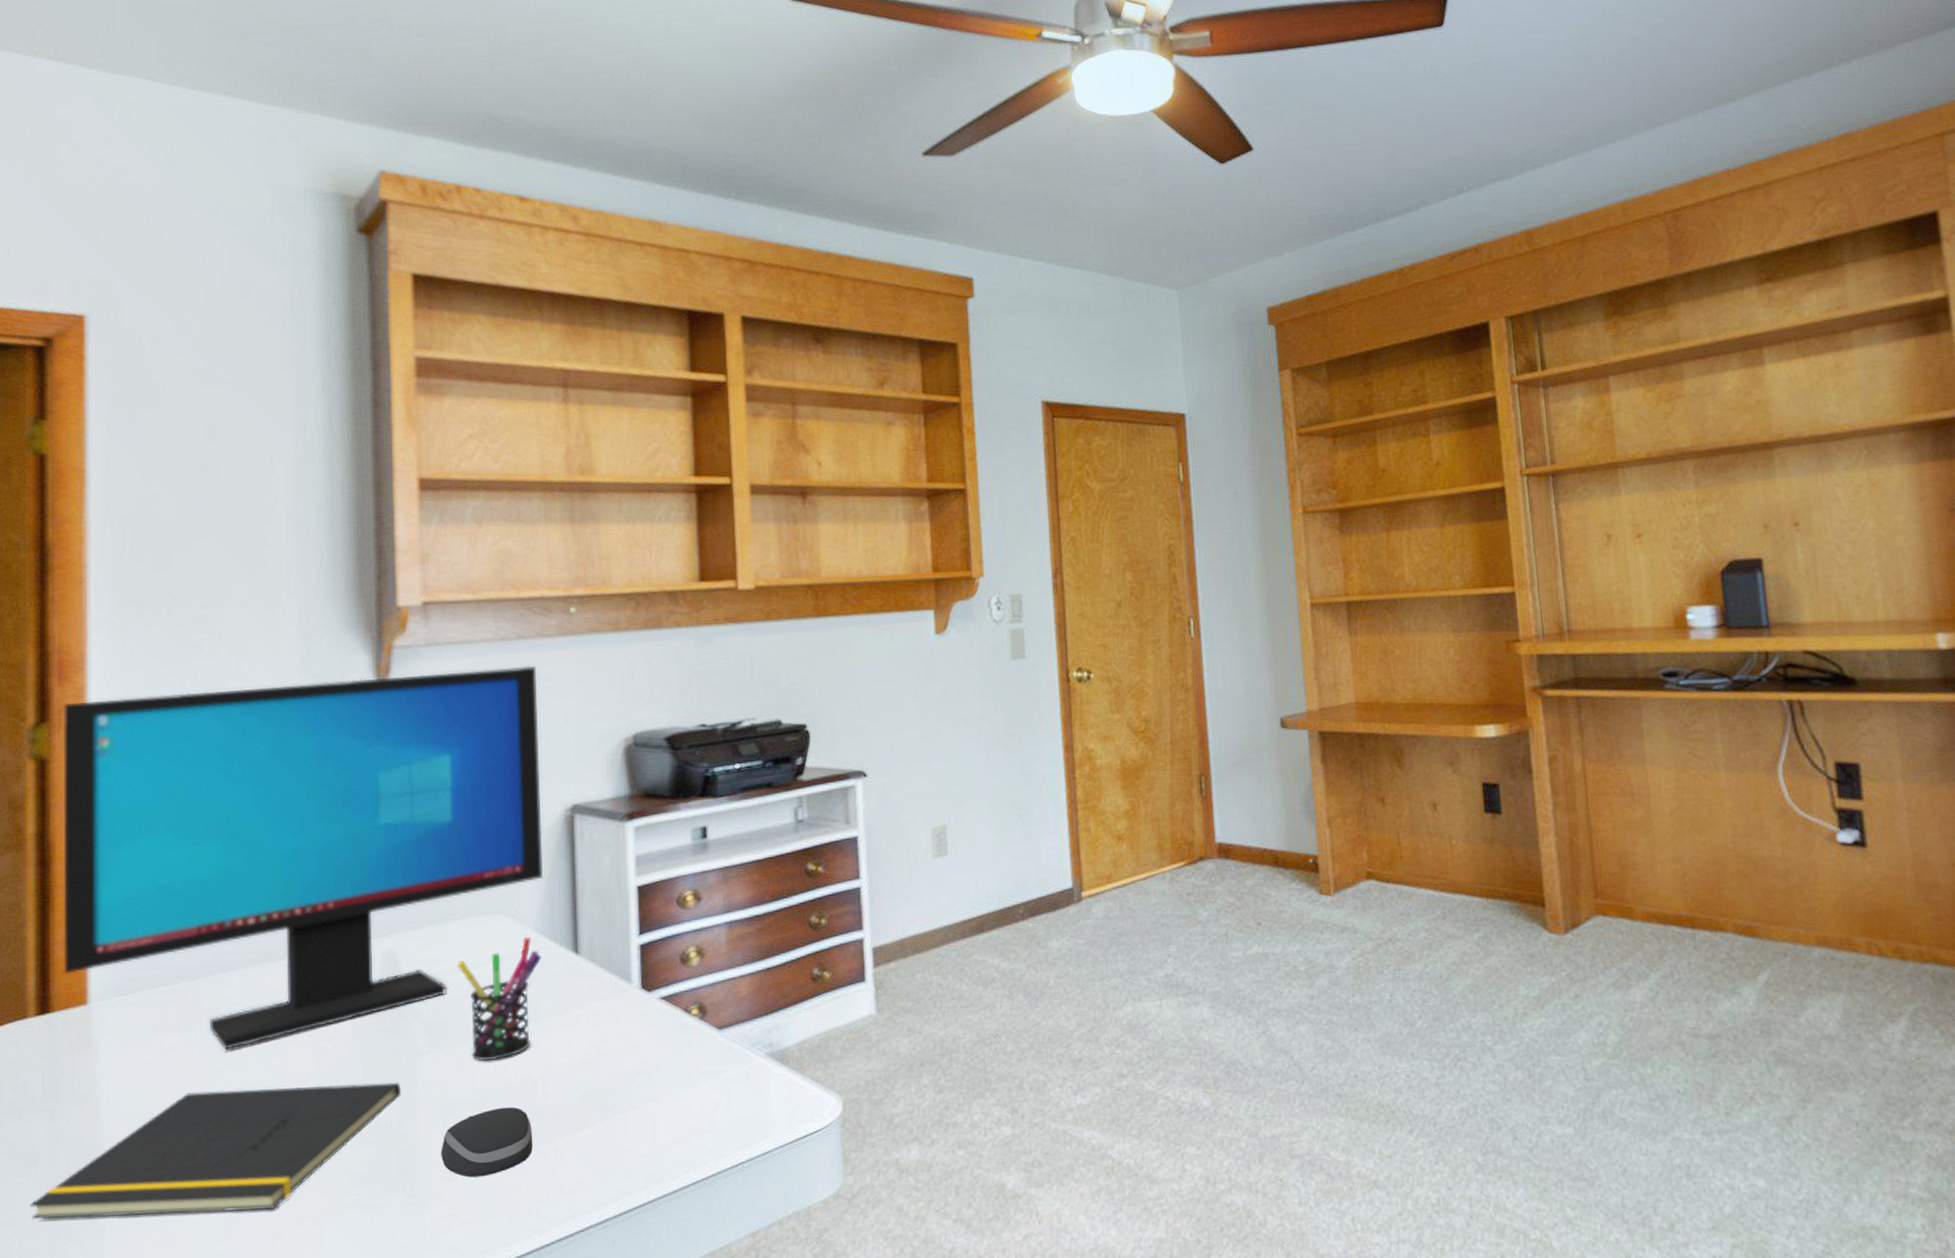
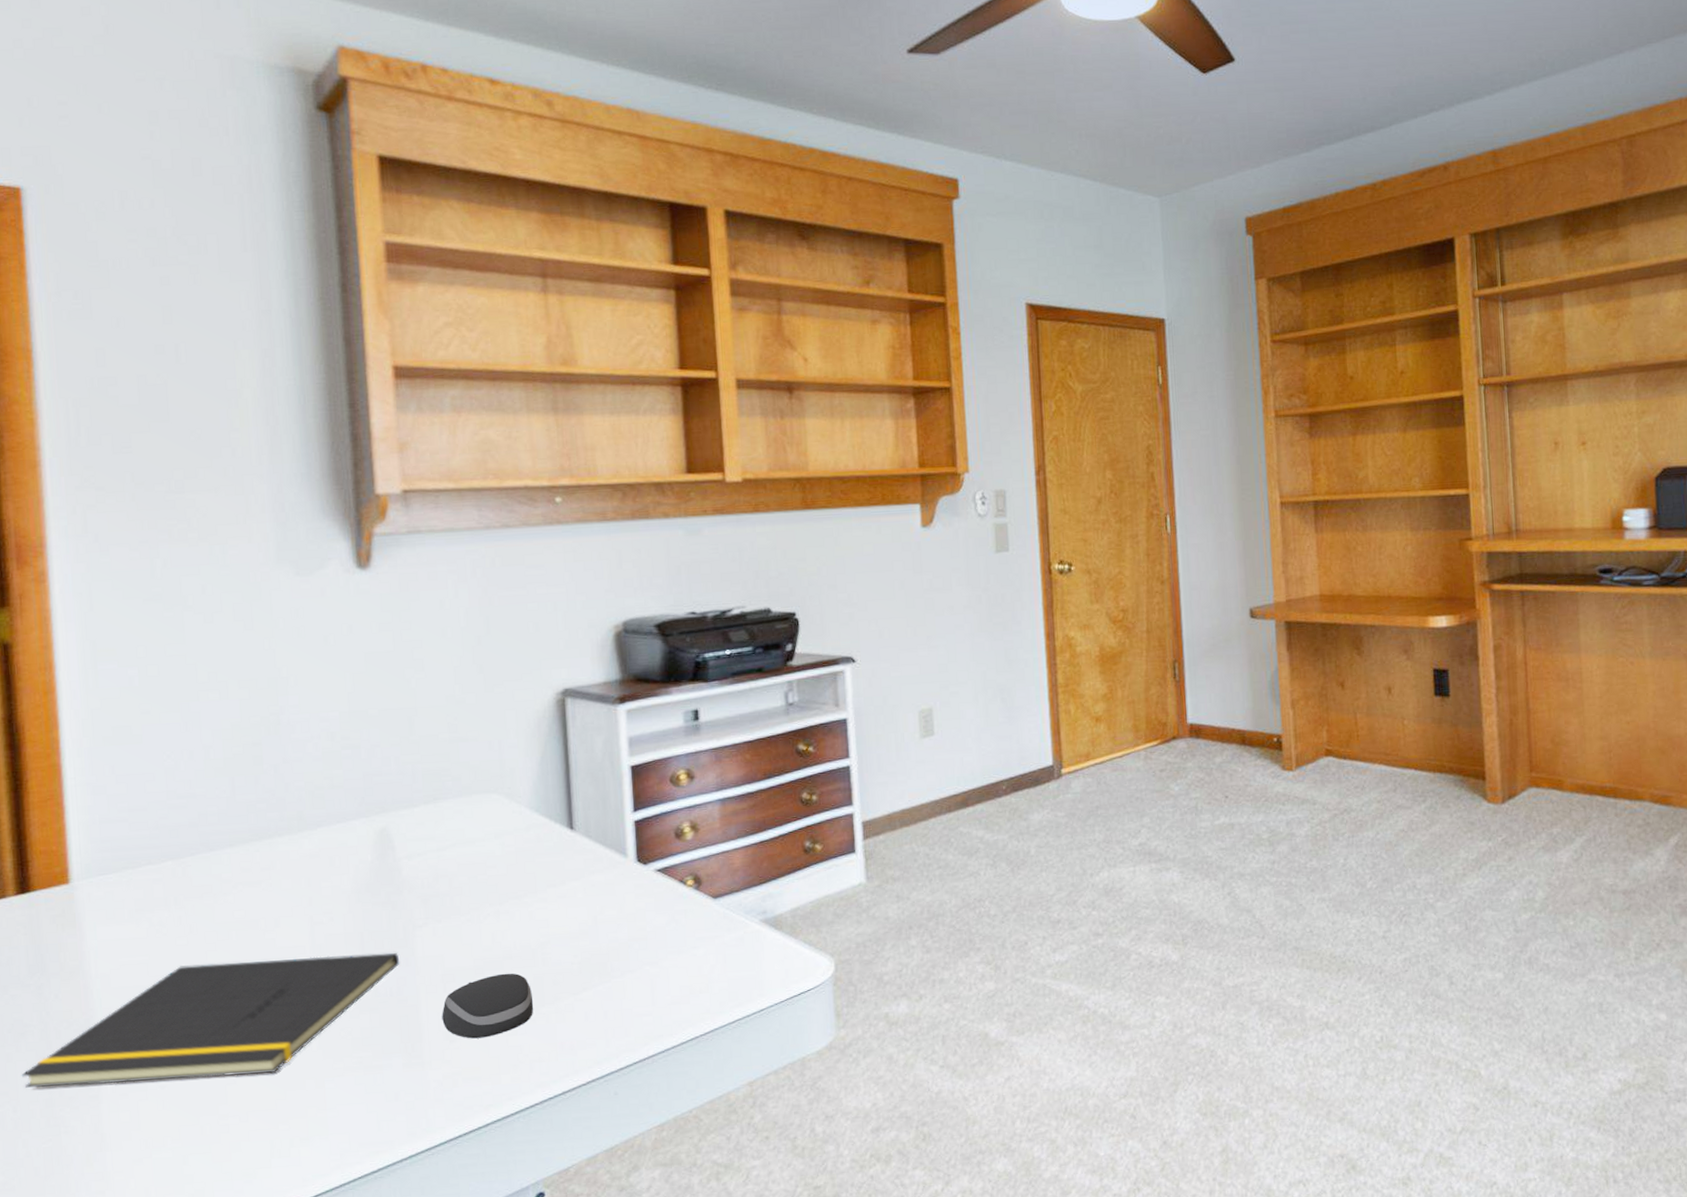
computer monitor: present [63,665,544,1050] -> none [25,553,537,925]
pen holder: present [456,936,542,1061] -> none [451,814,537,931]

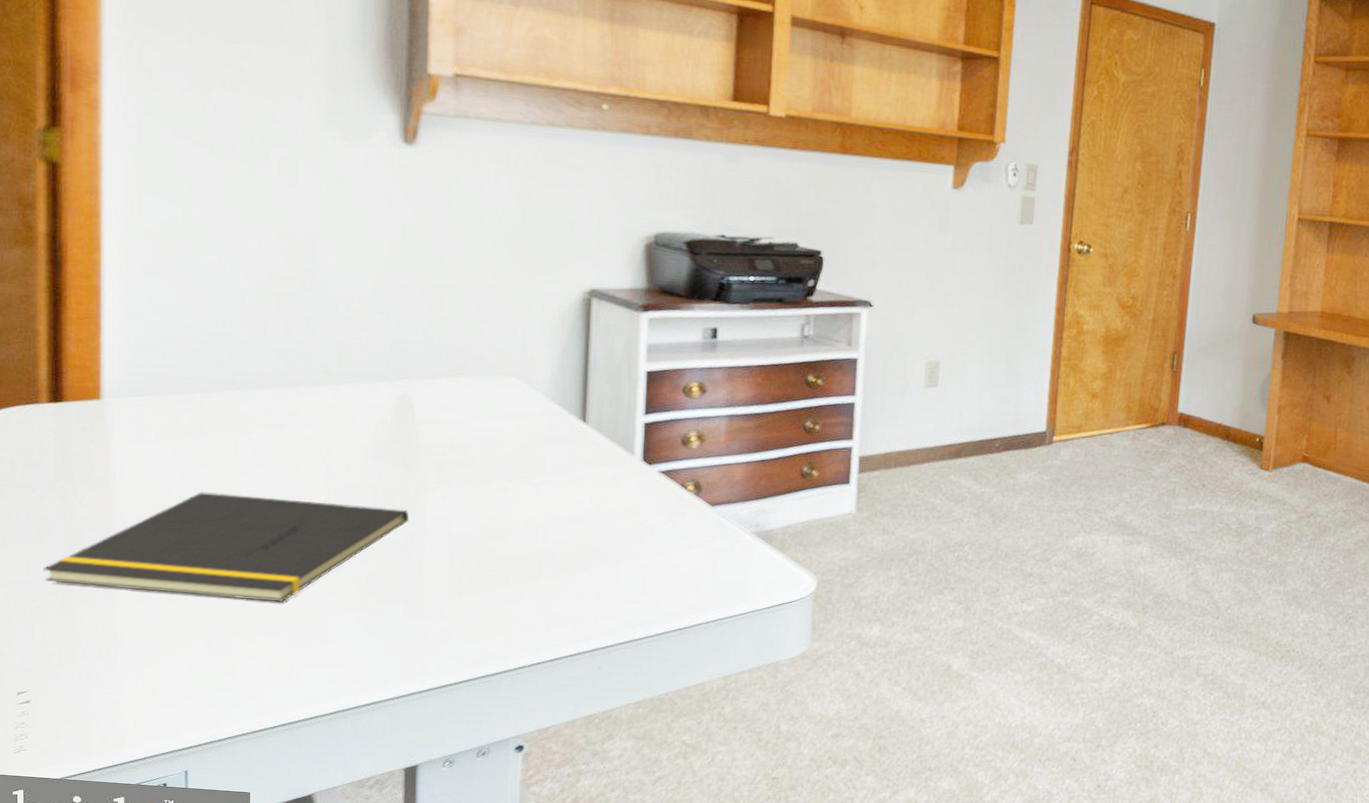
computer mouse: present [442,973,533,1039] -> none [444,544,531,600]

